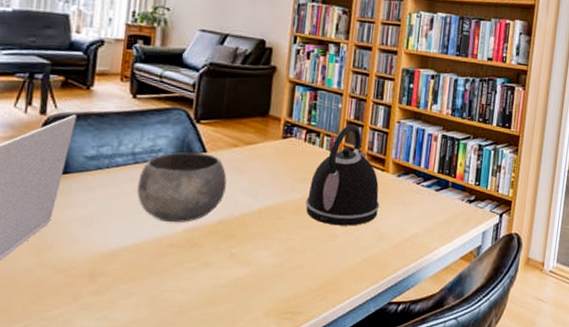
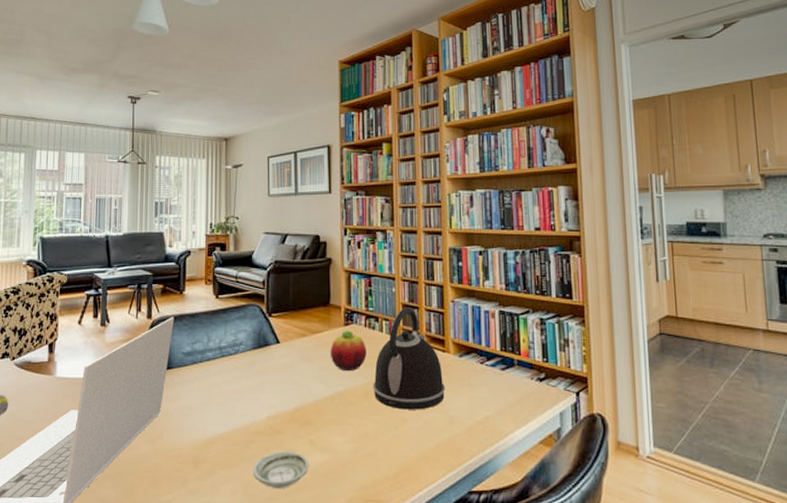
bowl: present [137,152,227,222] -> none [226,343,299,410]
saucer: none [161,265,227,303] -> present [252,451,309,489]
fruit: none [263,143,304,185] -> present [330,330,367,371]

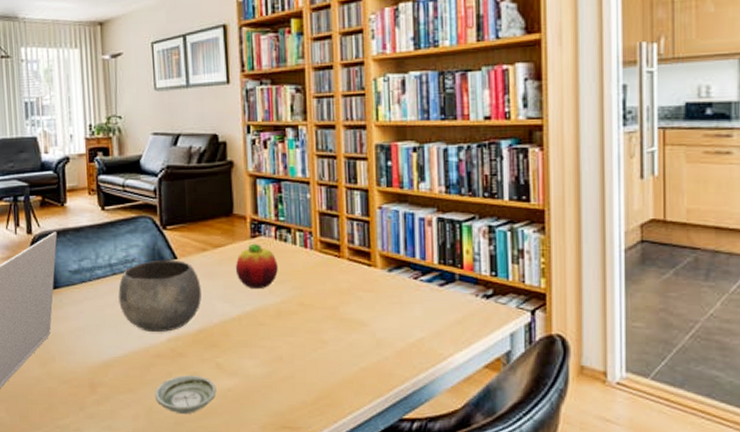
bowl: none [226,343,299,410] -> present [118,259,202,332]
kettle: present [373,307,446,410] -> none [286,215,372,331]

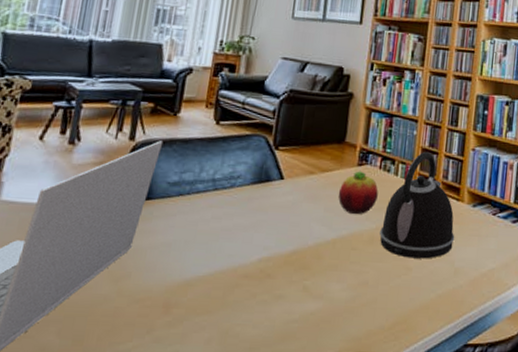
bowl: present [118,259,202,332] -> none [215,179,303,252]
saucer: present [154,375,217,415] -> none [233,297,300,339]
kettle: none [286,215,372,331] -> present [380,151,455,259]

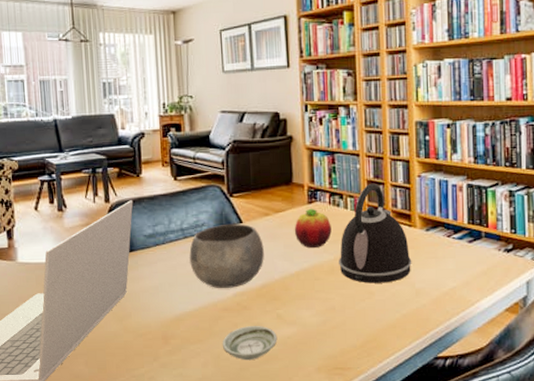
bowl: none [215,179,303,252] -> present [189,223,264,288]
saucer: none [233,297,300,339] -> present [222,326,278,361]

